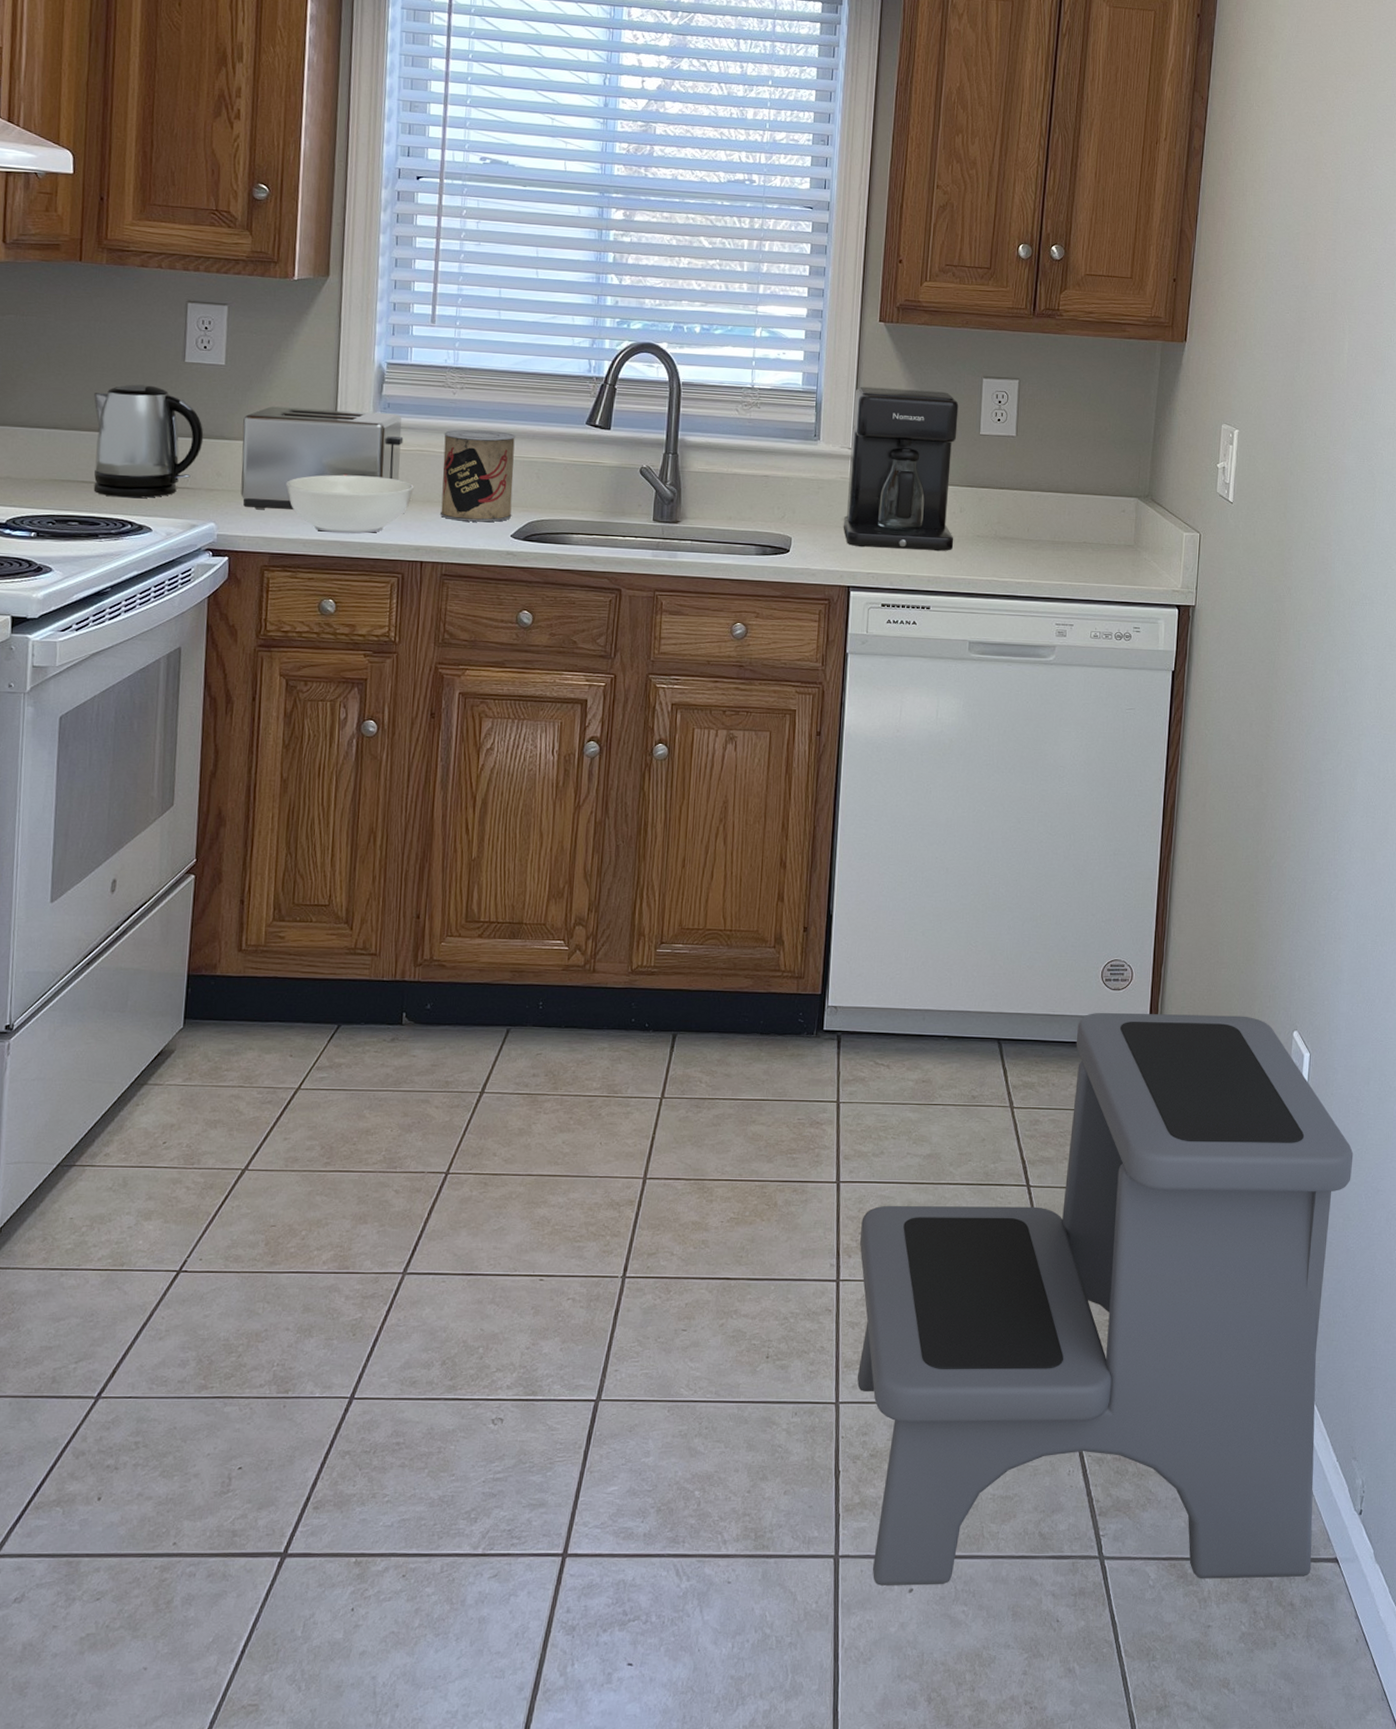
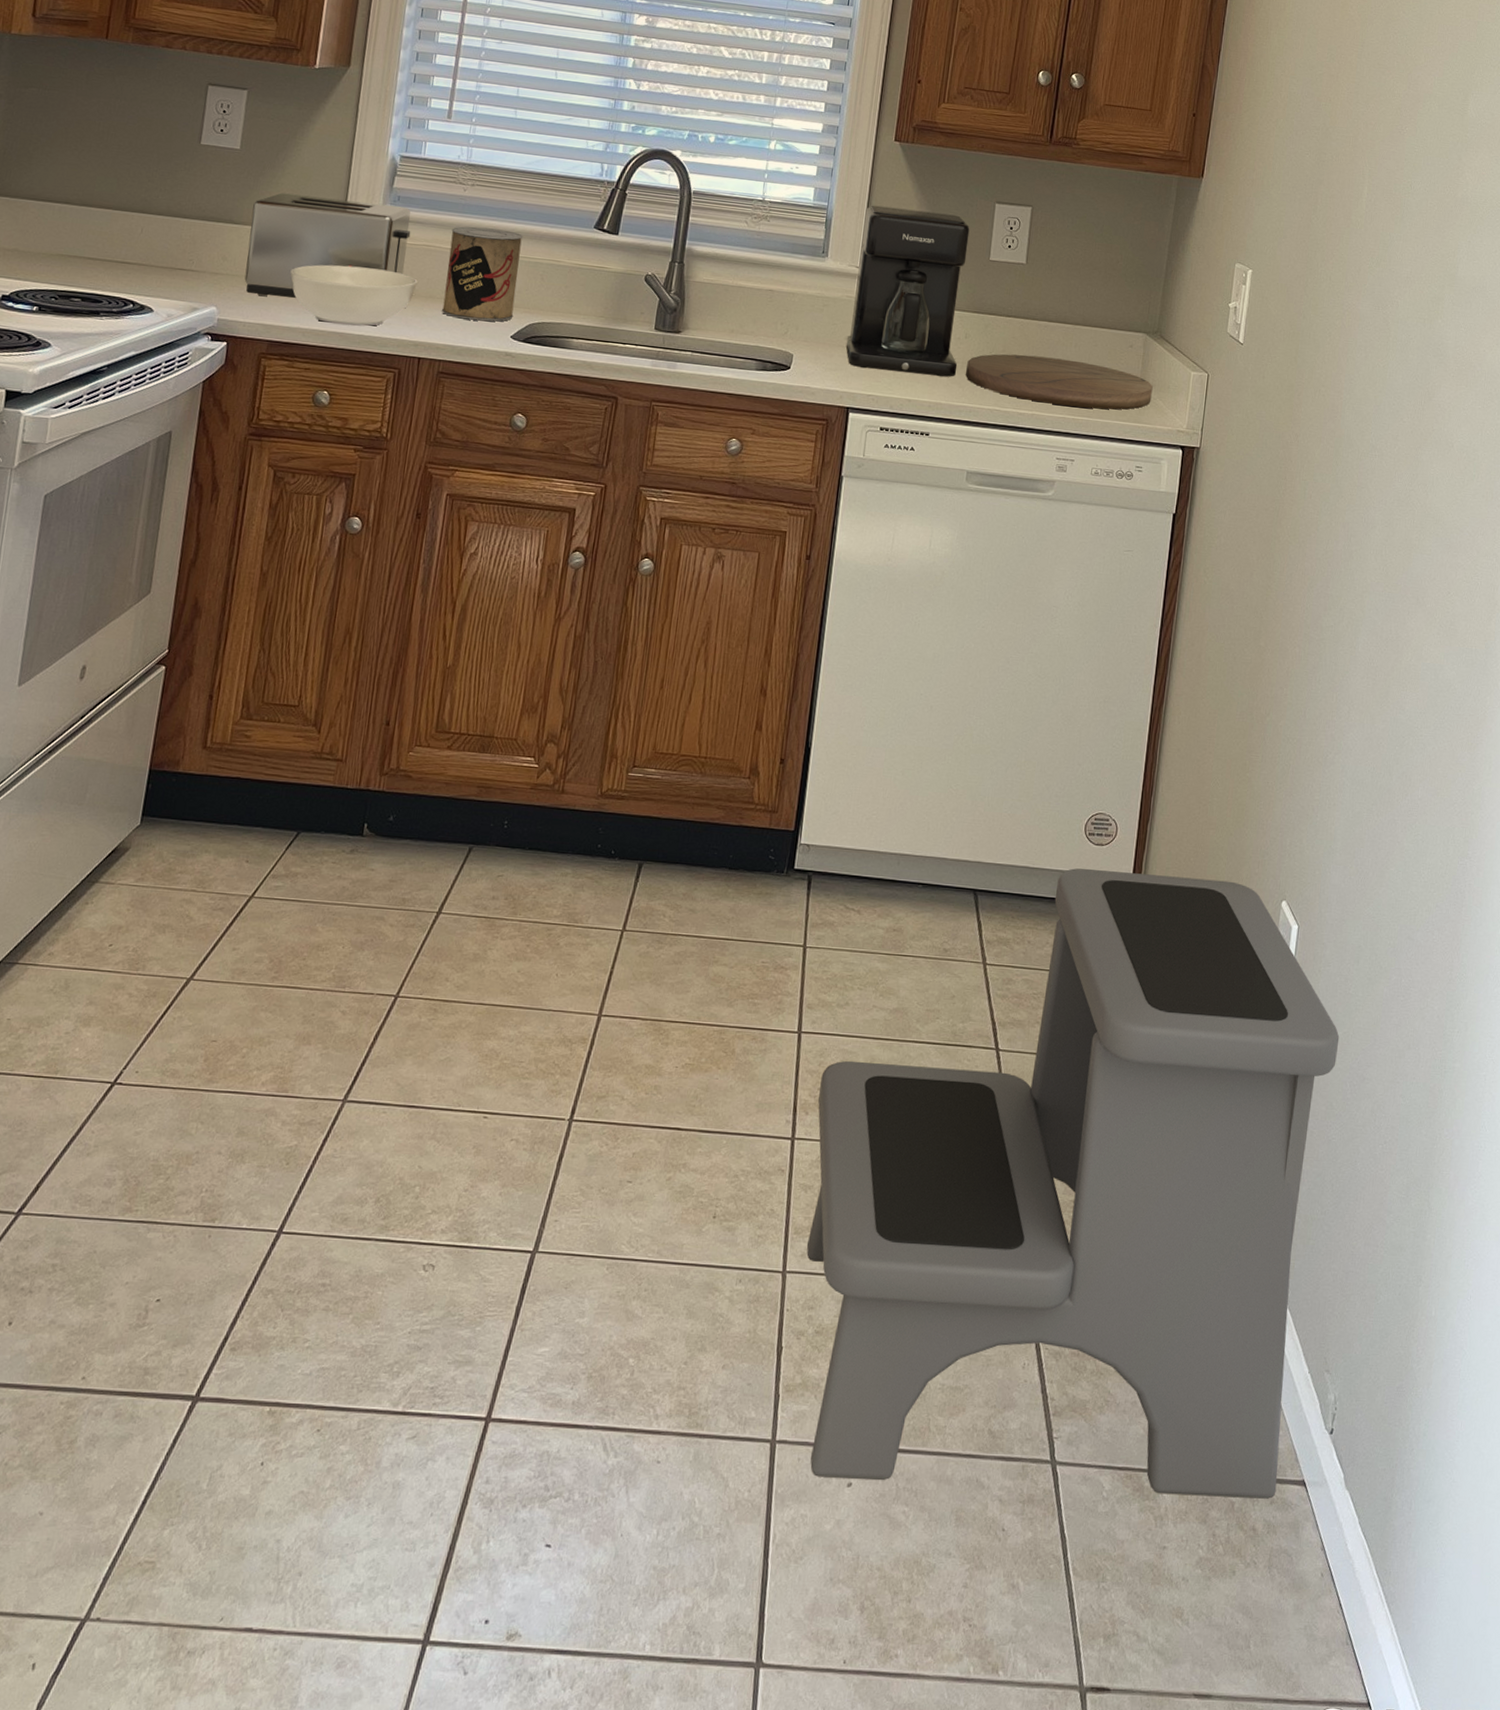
kettle: present [93,384,204,499] -> none [99,163,213,279]
cutting board: none [963,525,1147,574] -> present [966,354,1153,410]

